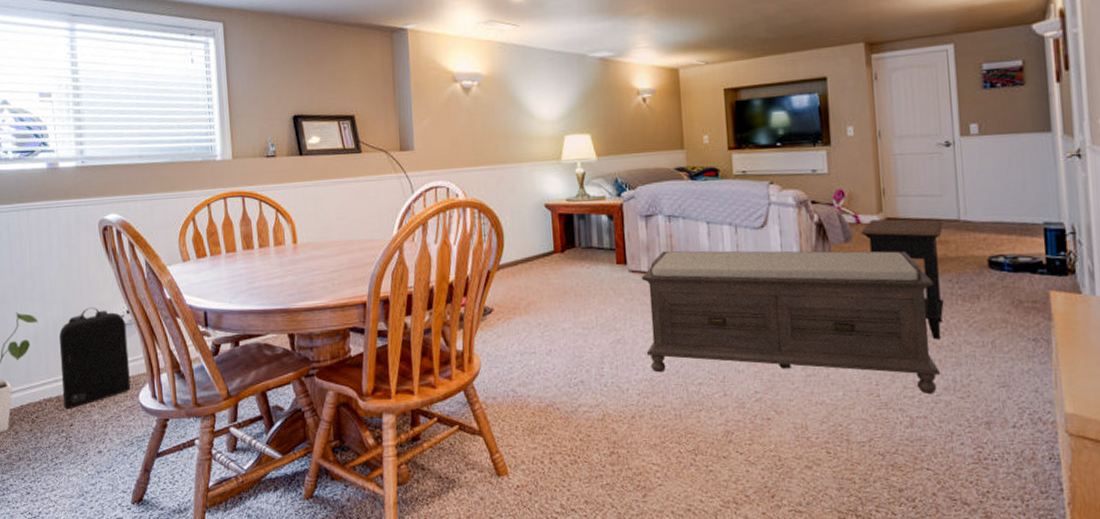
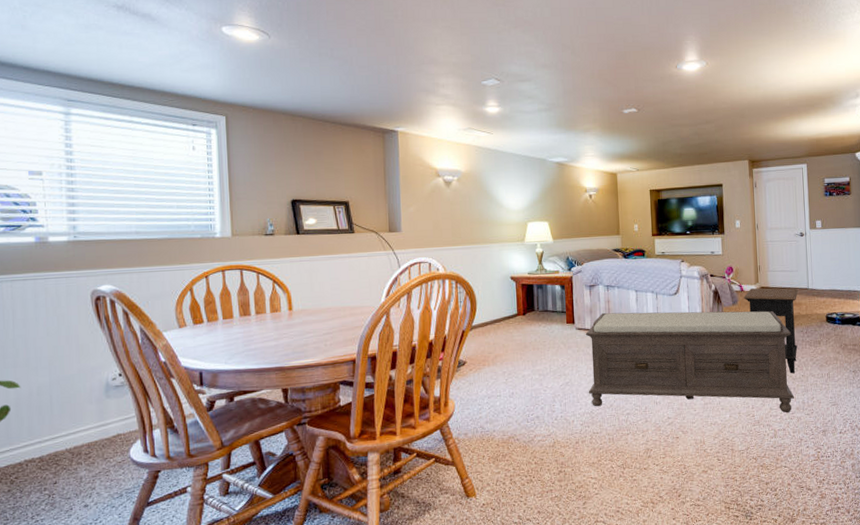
backpack: present [59,308,131,410] -> none [43,372,121,469]

